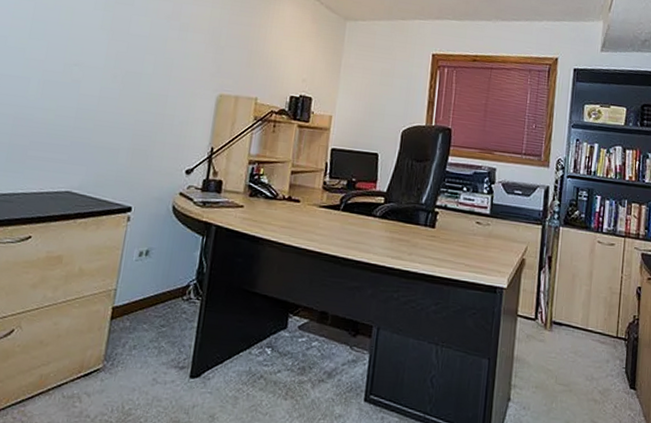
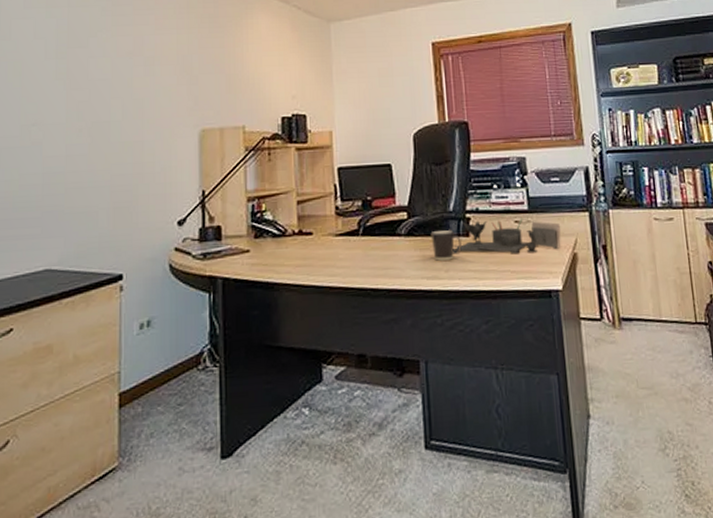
mug: none [400,218,427,245] -> present [430,229,462,261]
desk organizer: none [418,215,516,254] -> present [452,214,561,255]

